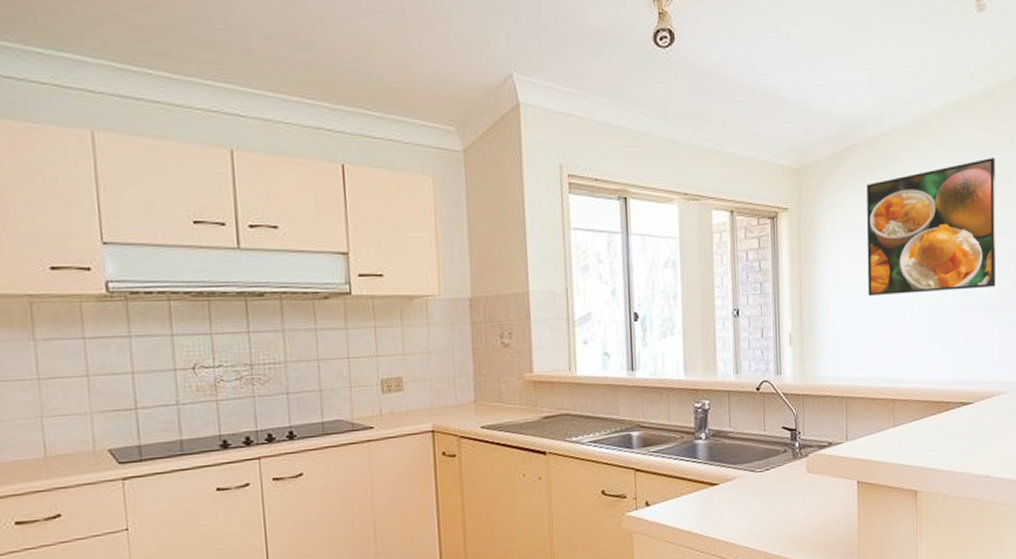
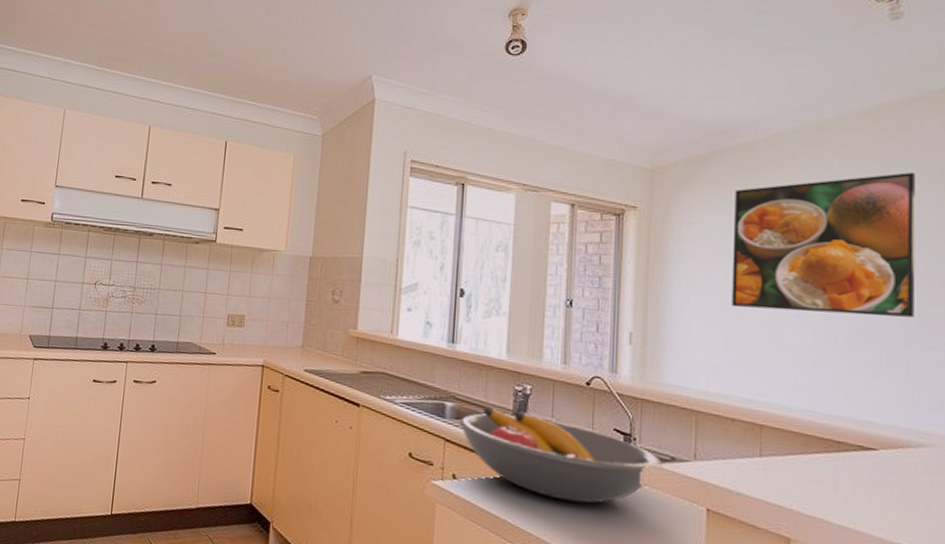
fruit bowl: none [646,427,823,503] -> present [459,406,663,503]

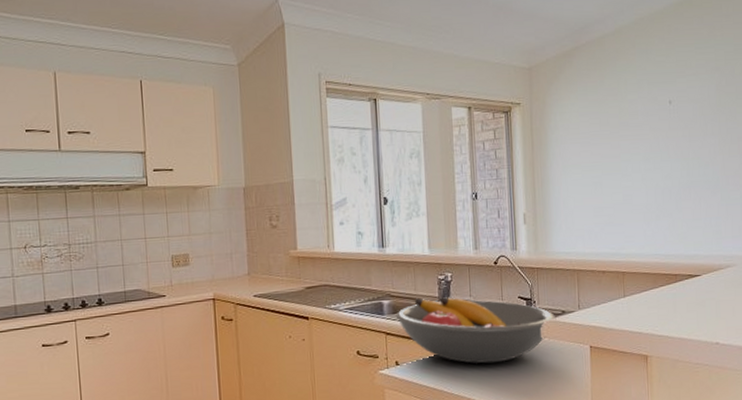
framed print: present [732,172,916,318] -> none [593,51,720,180]

